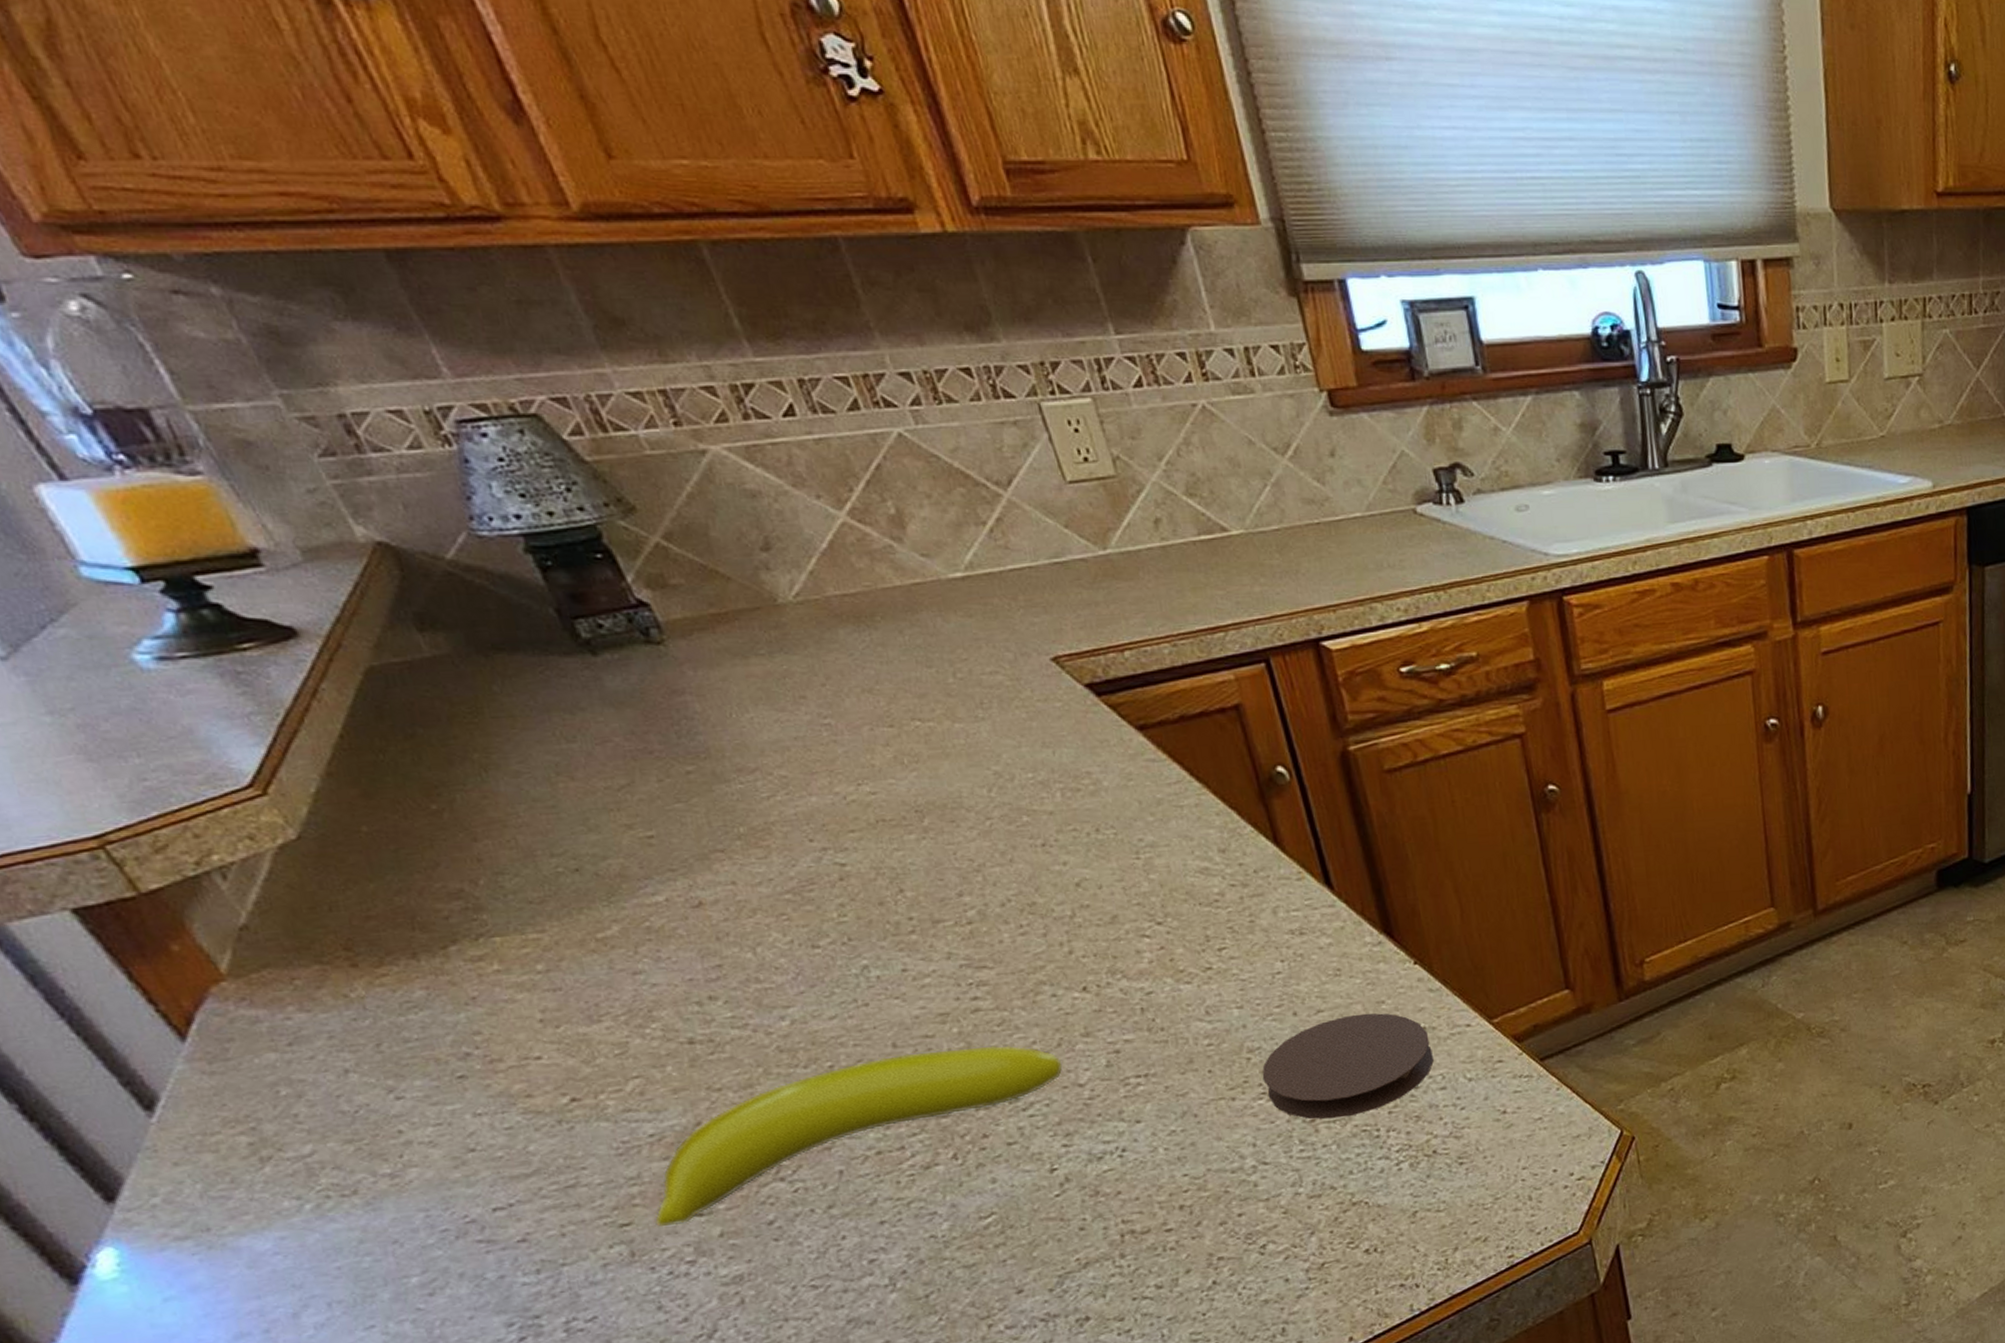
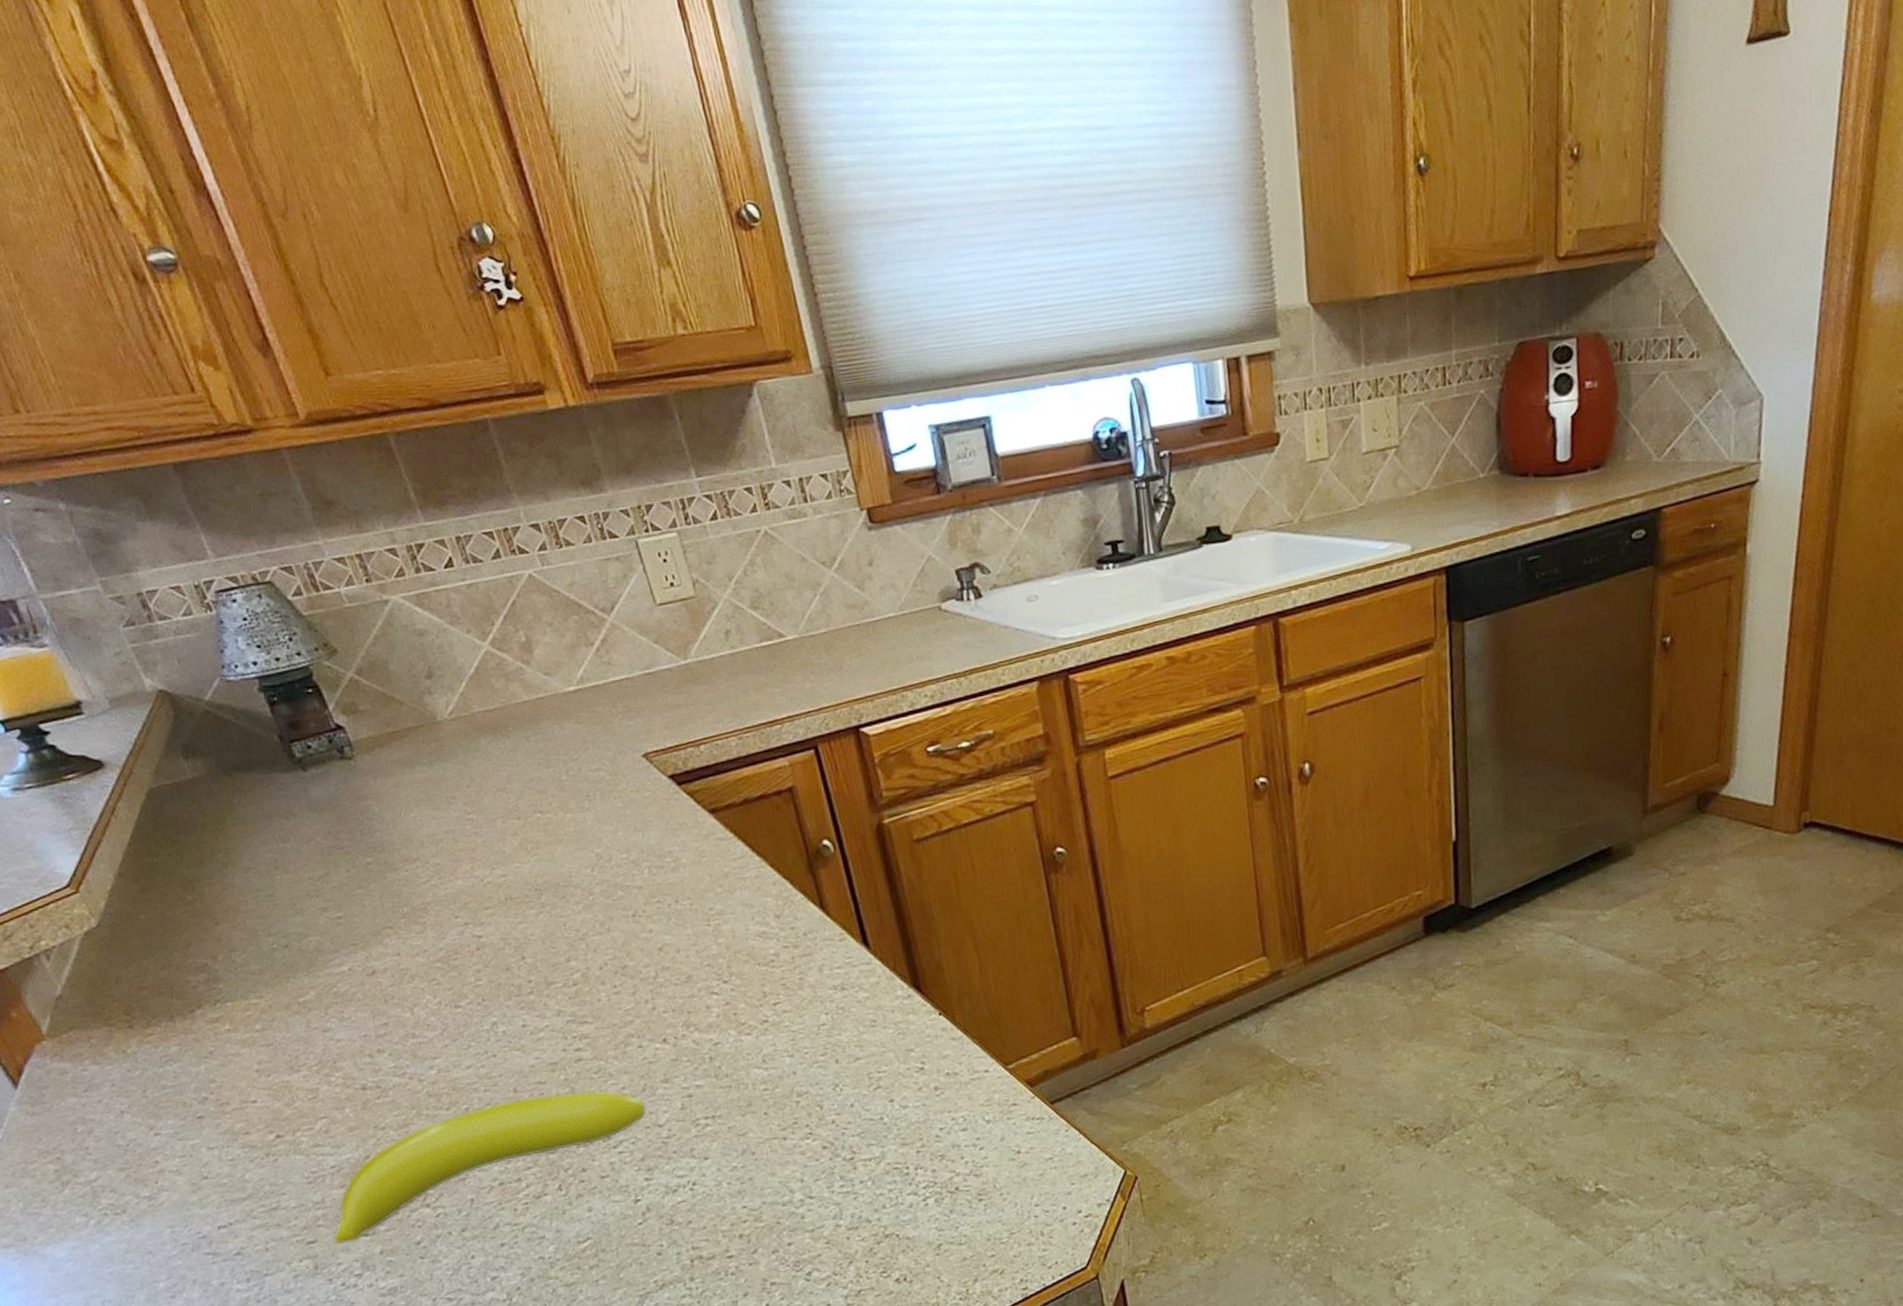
coaster: present [1262,1013,1434,1119] -> none [809,1060,956,1158]

